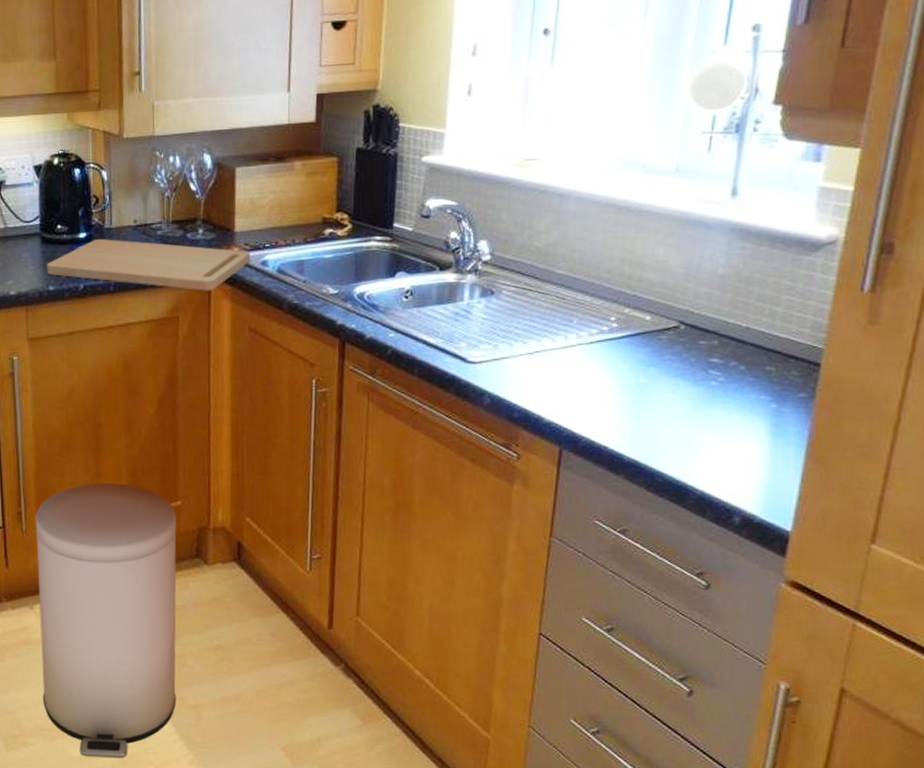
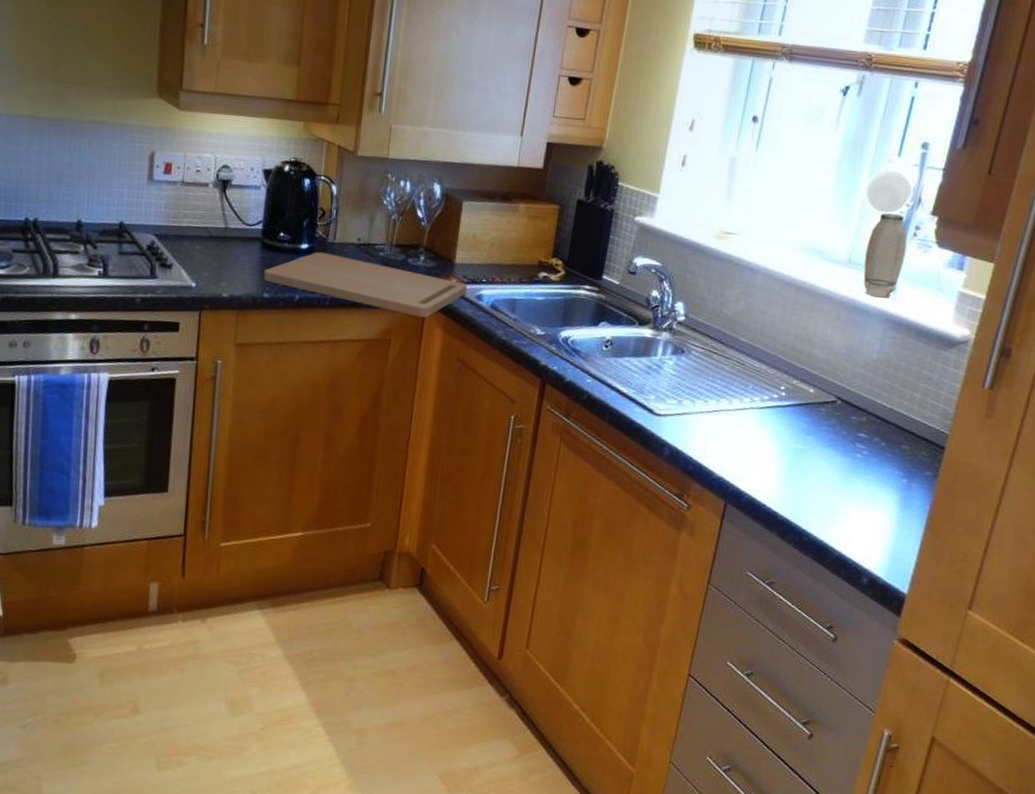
pedal bin: present [35,483,177,759] -> none [204,497,364,782]
vase: none [696,110,746,206] -> present [863,213,907,298]

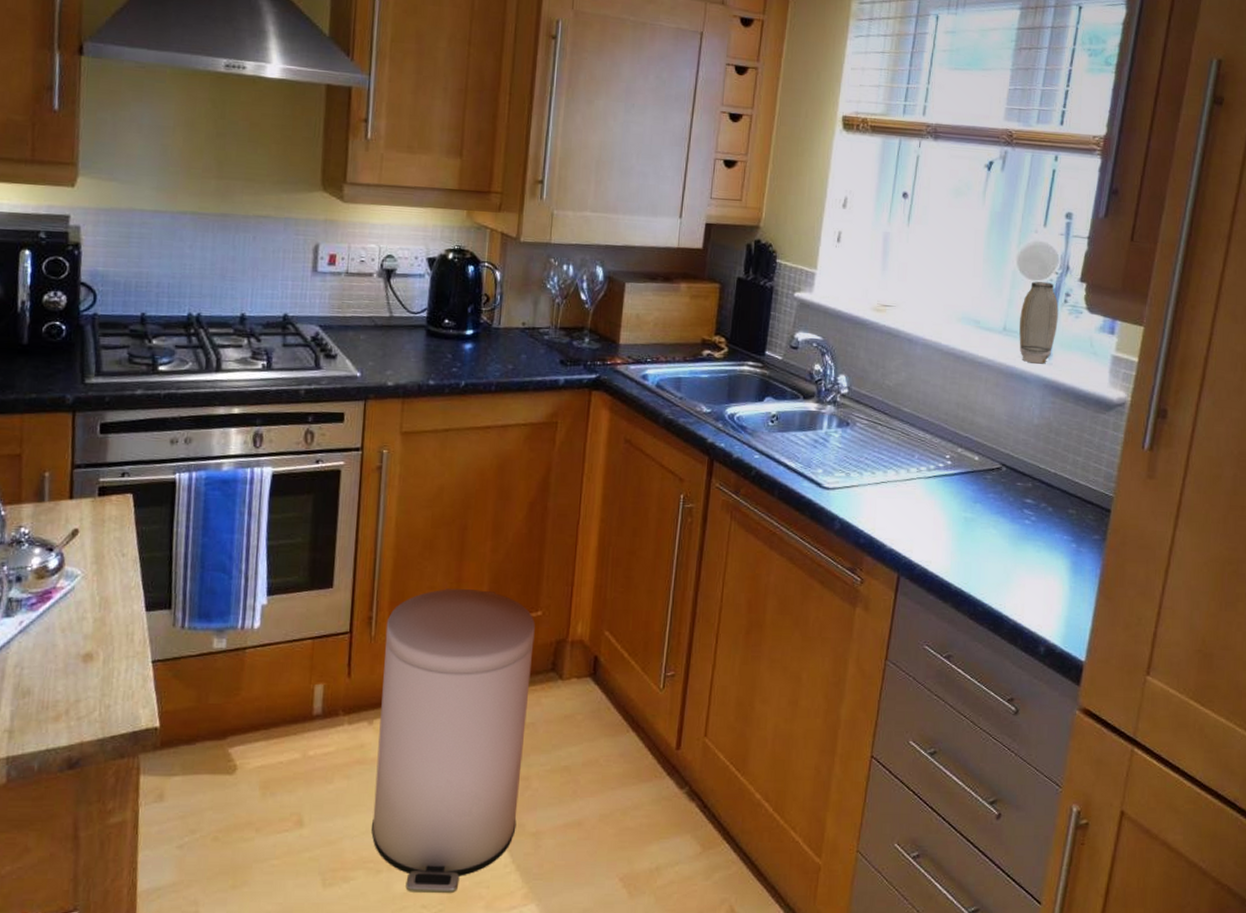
pedal bin: none [204,497,364,782] -> present [371,589,535,894]
cutting board: present [263,251,468,318] -> none [428,337,633,399]

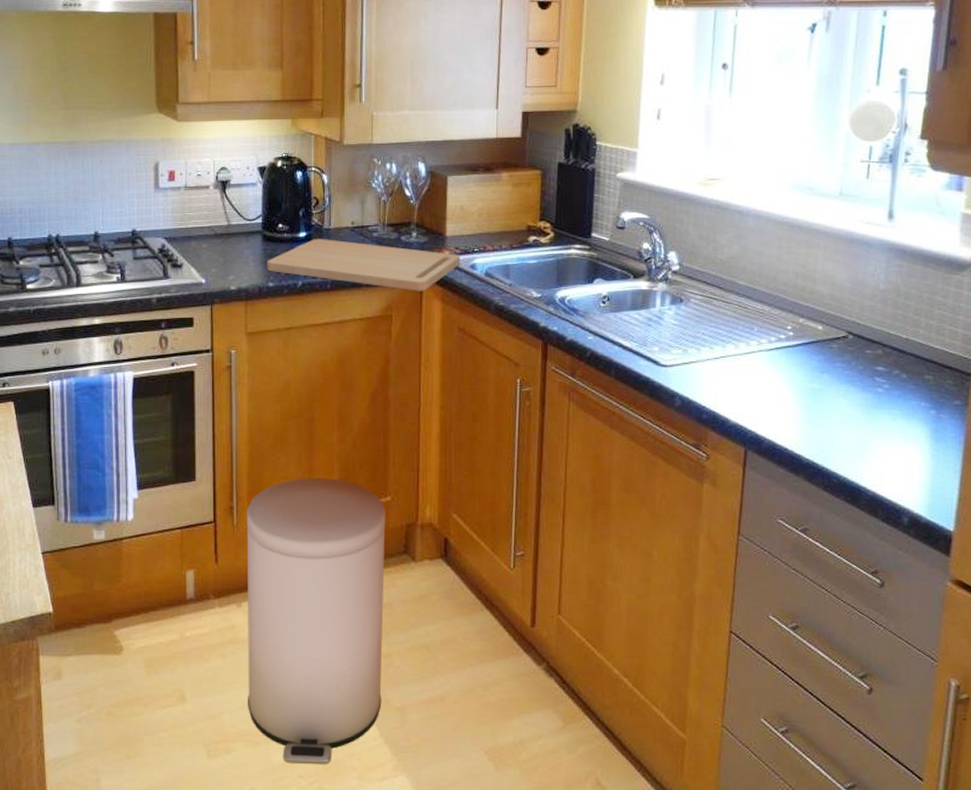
cutting board: none [428,337,633,399] -> present [267,238,461,291]
vase: present [1019,281,1059,364] -> none [857,142,899,227]

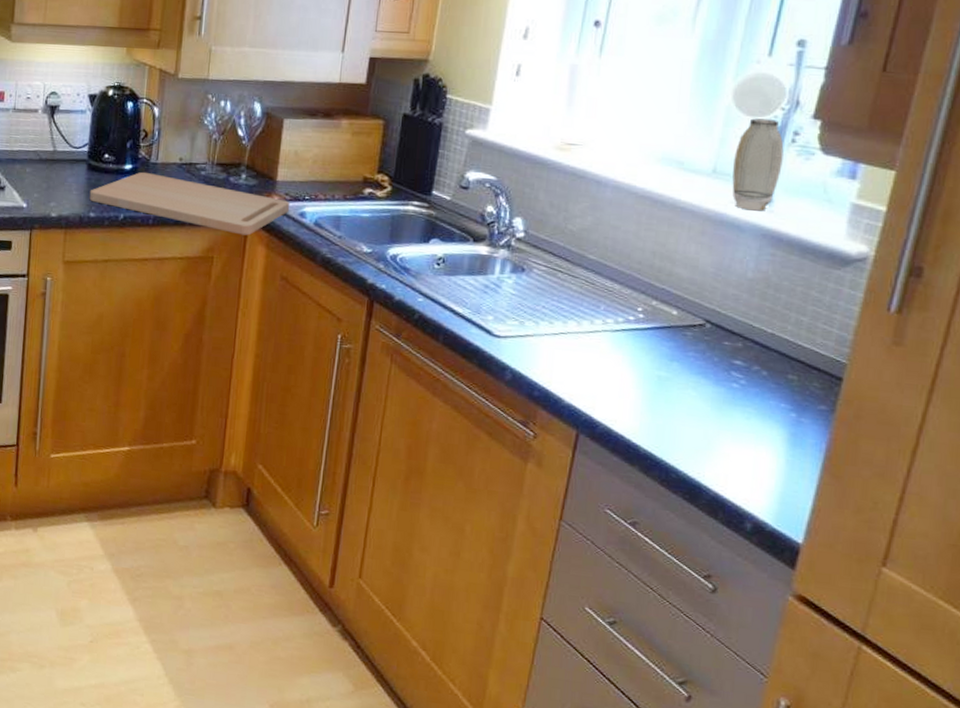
pedal bin: present [246,478,386,765] -> none [36,411,190,697]
vase: none [857,142,899,227] -> present [732,118,784,211]

